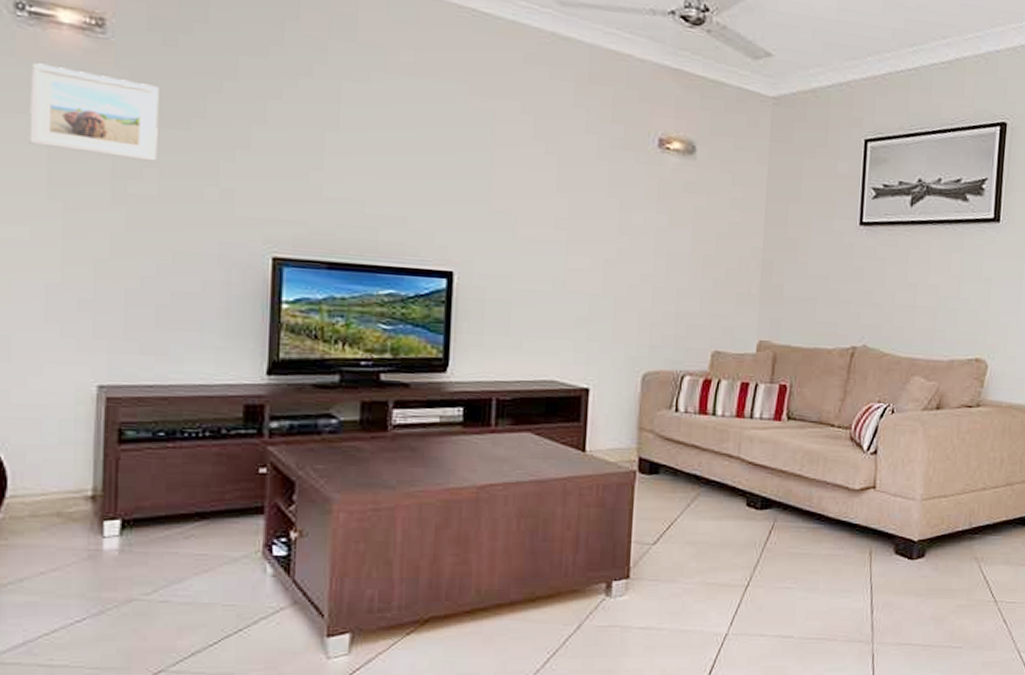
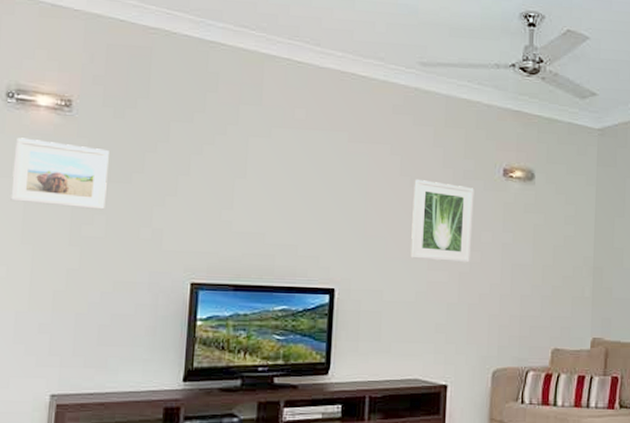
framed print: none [546,146,623,249] -> present [410,180,474,263]

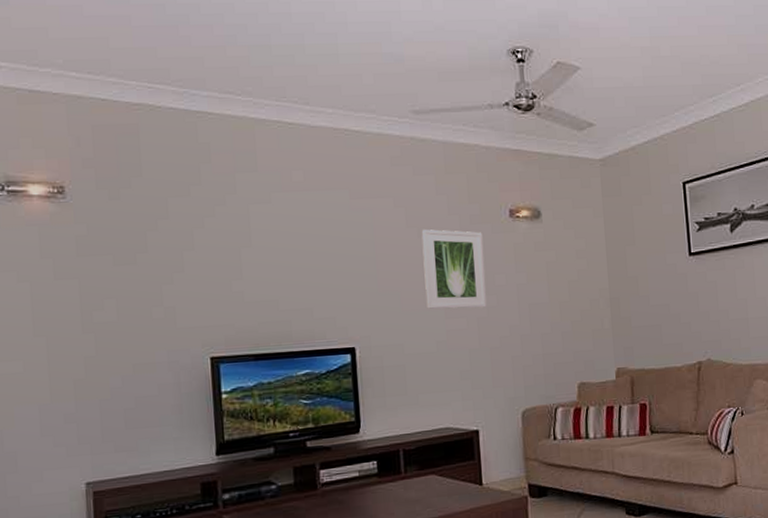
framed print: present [10,137,109,210] -> none [12,230,114,295]

